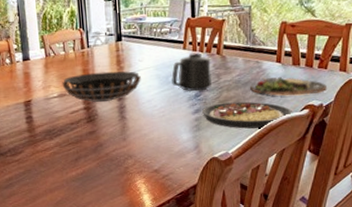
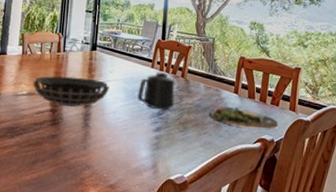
plate: present [202,101,292,129] -> none [163,124,246,155]

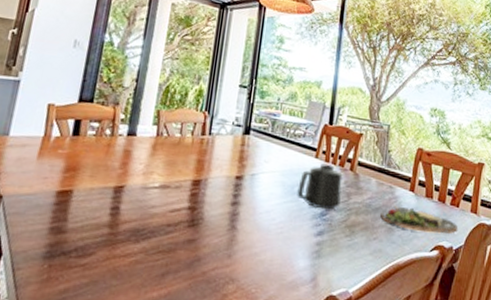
decorative bowl: present [33,76,109,108] -> none [168,164,263,205]

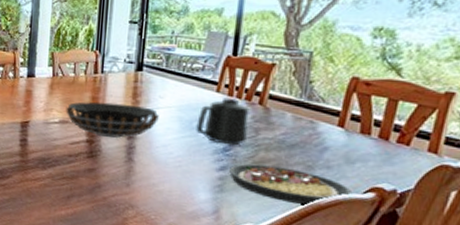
decorative bowl: none [168,164,263,205] -> present [66,101,159,139]
plate: none [326,227,421,266] -> present [229,164,351,205]
dinner plate: present [380,205,459,234] -> none [297,142,407,176]

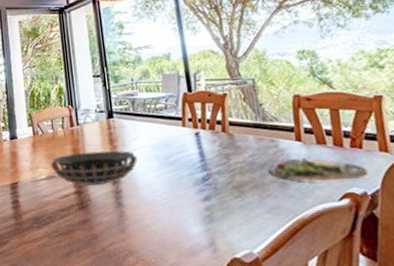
mug: present [196,98,251,146] -> none [172,130,221,175]
plate: present [229,164,351,205] -> none [213,187,329,222]
dinner plate: none [297,142,407,176] -> present [268,157,369,182]

